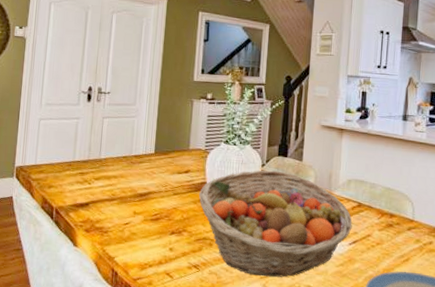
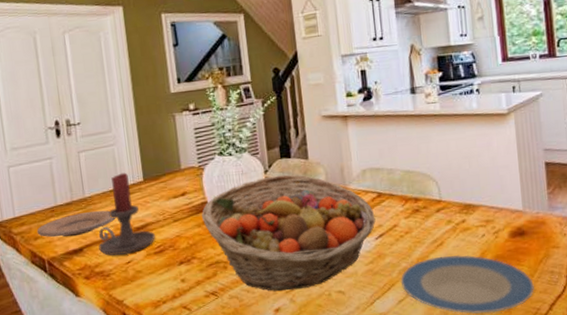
plate: none [52,171,123,192] -> present [36,210,115,238]
candle holder: none [103,142,155,216] -> present [98,172,155,256]

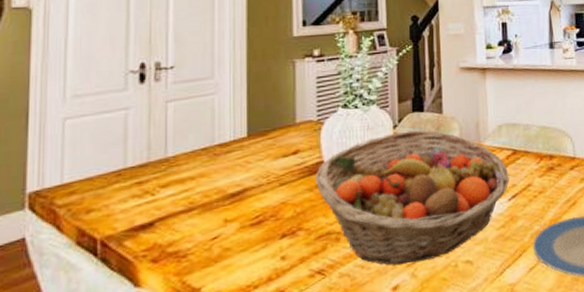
plate: present [36,210,115,238] -> none [91,173,204,210]
candle holder: present [98,172,155,256] -> none [177,126,254,231]

